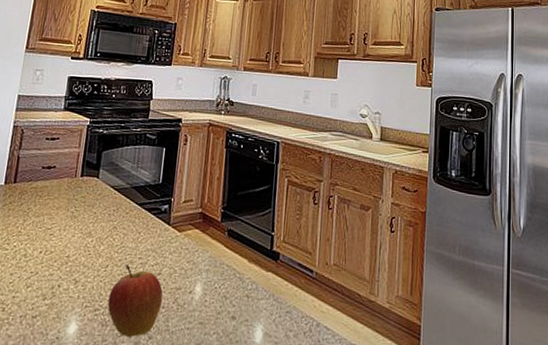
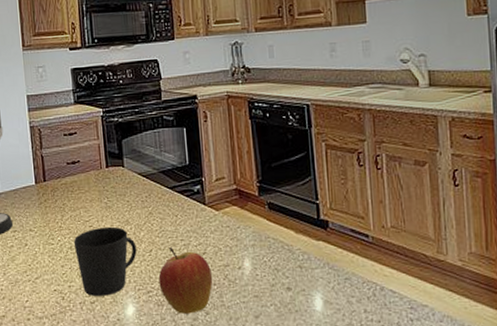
cup: none [28,236,94,311] -> present [73,226,137,296]

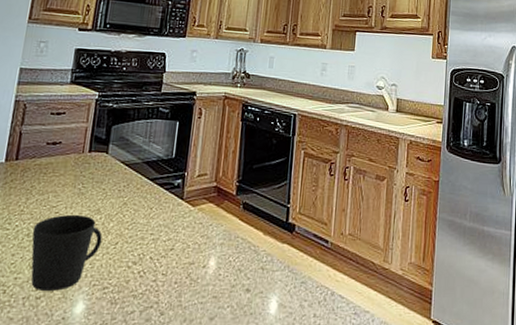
apple: present [158,246,213,314] -> none [117,240,176,314]

